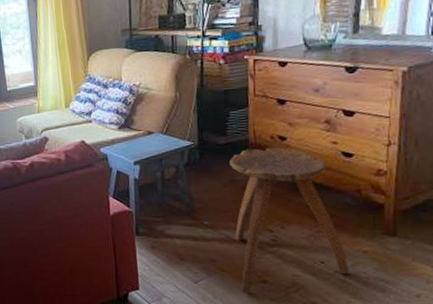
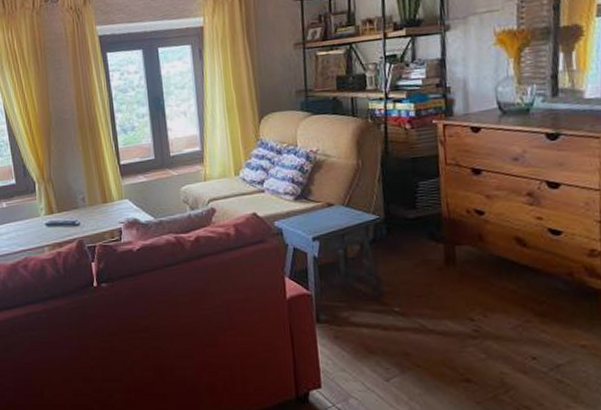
stool: present [229,147,350,292] -> none [421,222,567,393]

